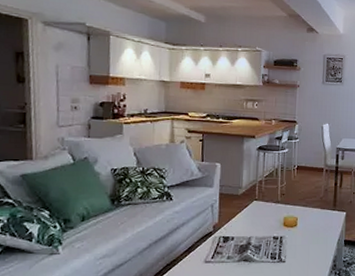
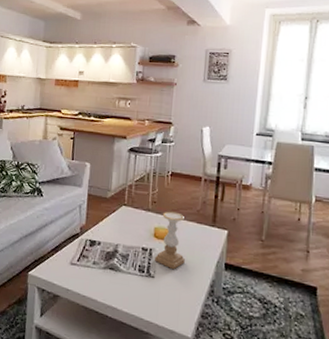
candle holder: none [285,201,311,253] -> present [155,211,185,270]

